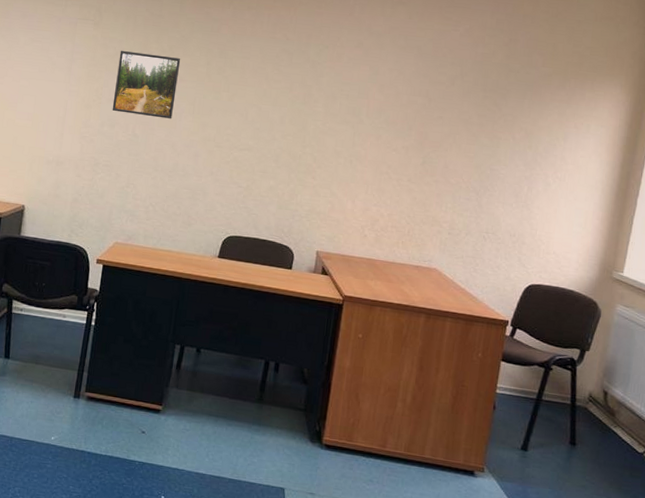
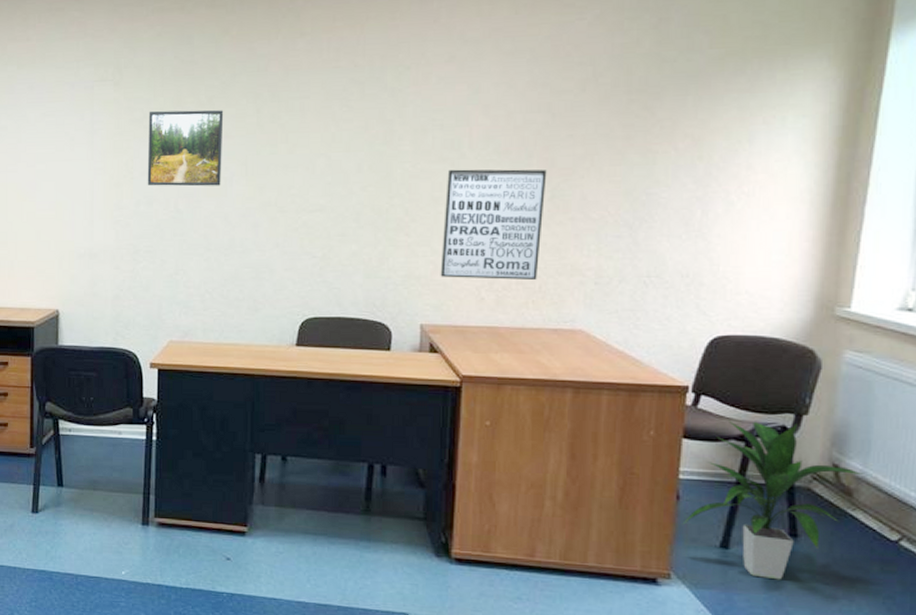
wall art: none [335,131,421,226] -> present [440,169,547,281]
indoor plant: none [495,350,624,478] -> present [682,420,864,580]

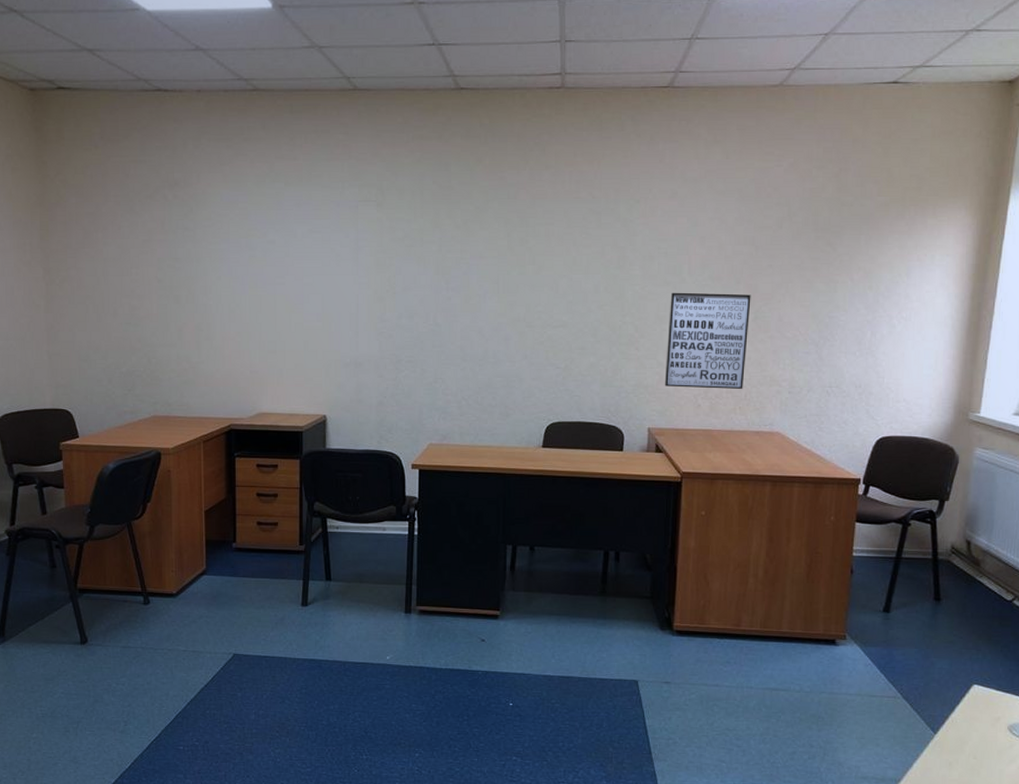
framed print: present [147,110,224,187] -> none [408,231,478,302]
indoor plant: present [682,420,864,580] -> none [855,506,989,636]

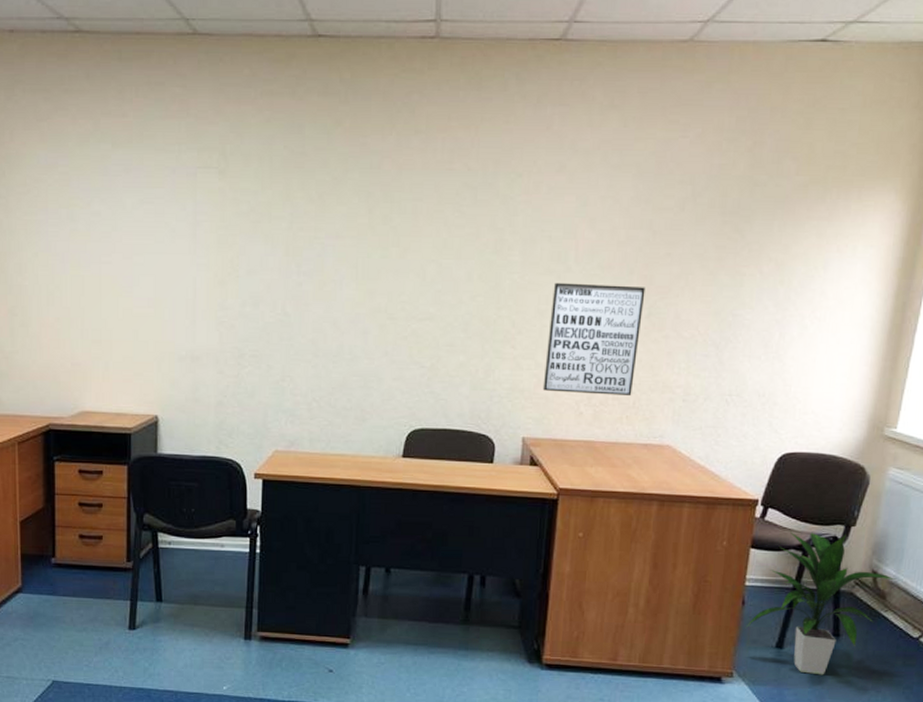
indoor plant: none [855,506,989,636] -> present [745,531,897,675]

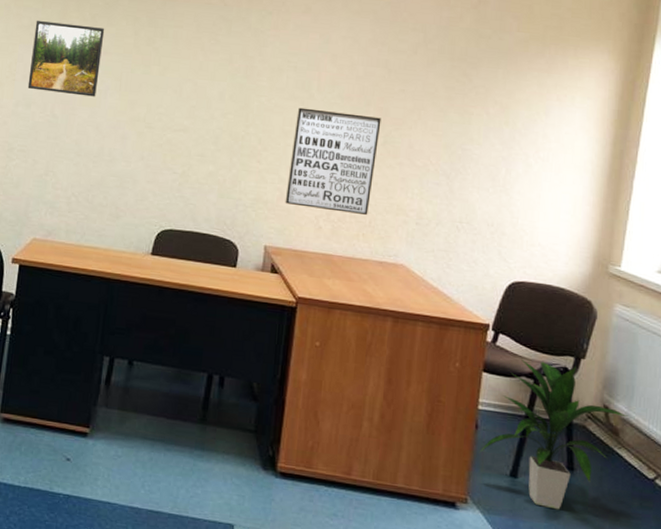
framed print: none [253,204,335,289] -> present [27,20,105,97]

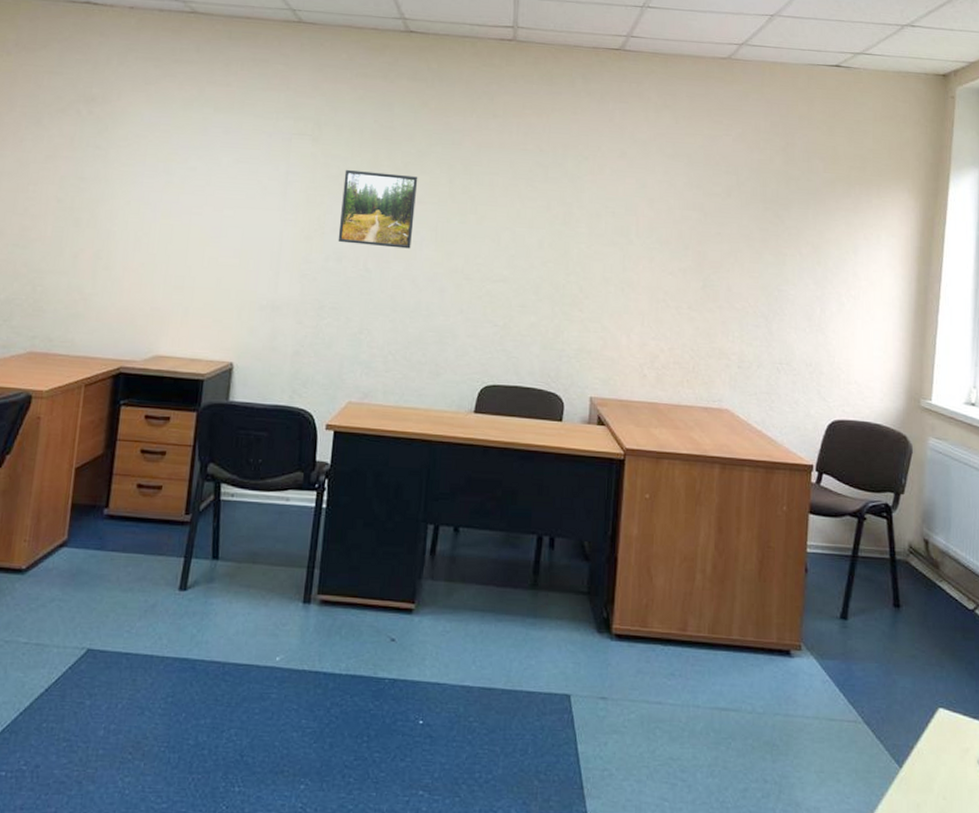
wall art: present [285,107,381,216] -> none [608,253,700,361]
indoor plant: present [479,358,628,510] -> none [810,498,947,649]

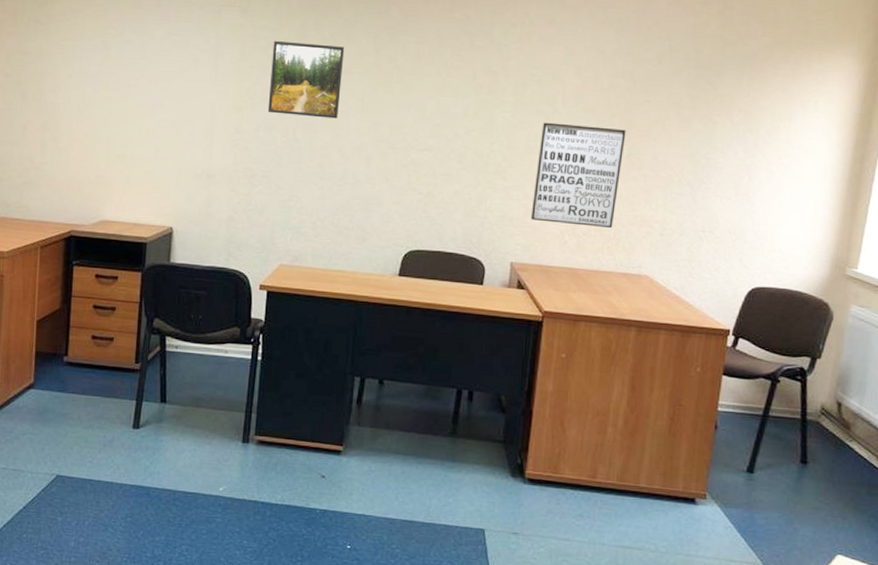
wall art: none [608,253,700,361] -> present [530,122,626,229]

